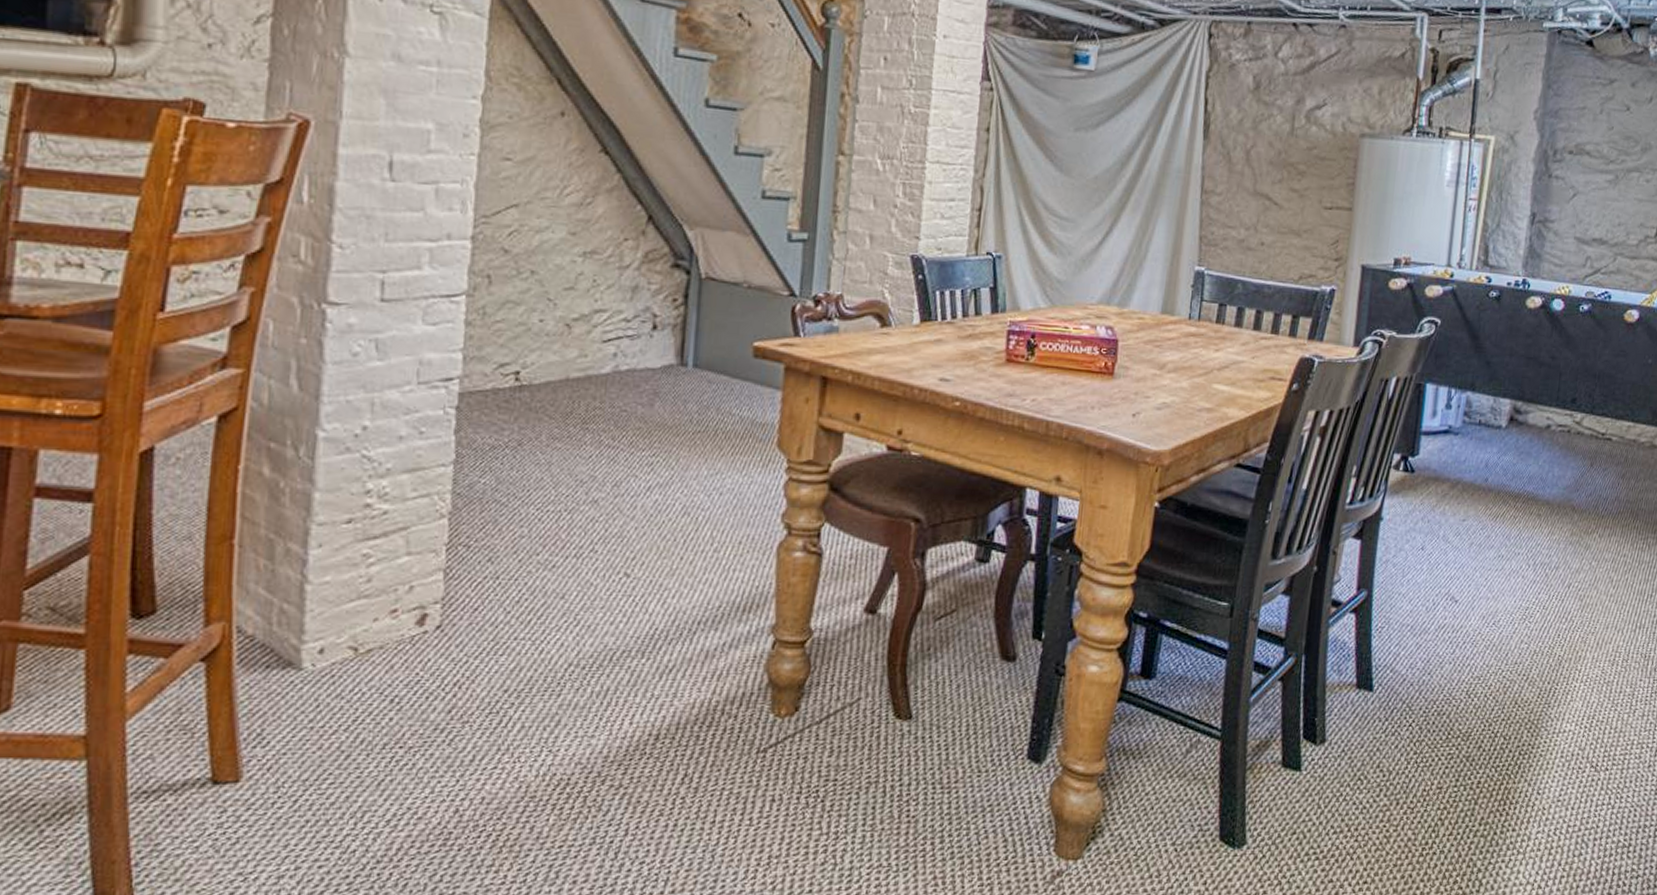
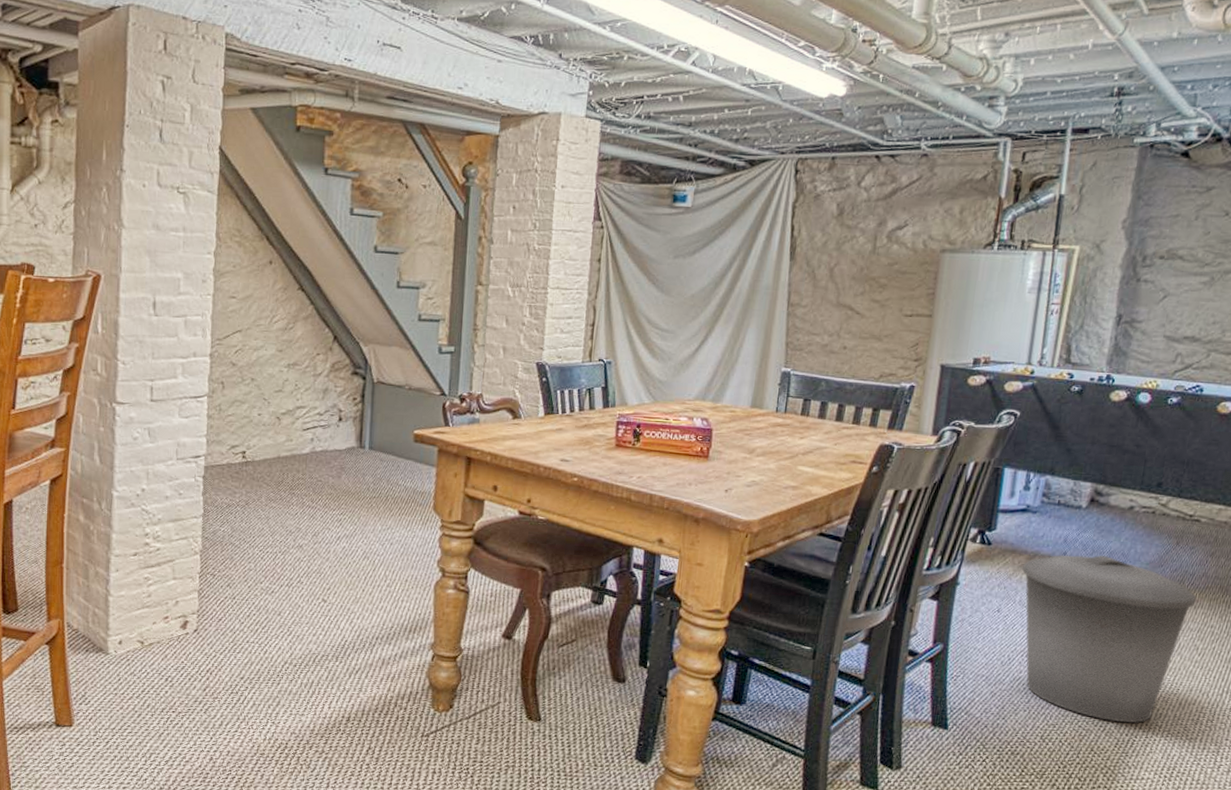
trash can: none [1444,481,1610,669] -> present [1021,555,1197,723]

